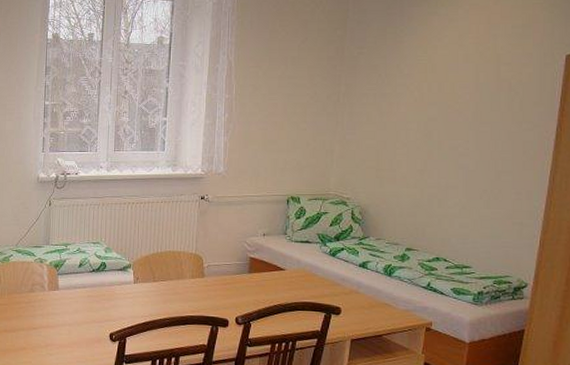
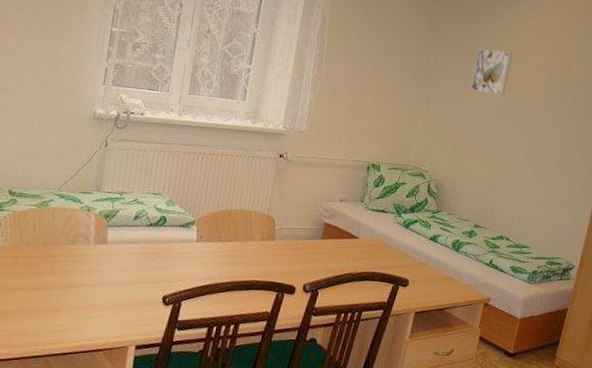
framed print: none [388,67,430,113] -> present [471,48,512,96]

